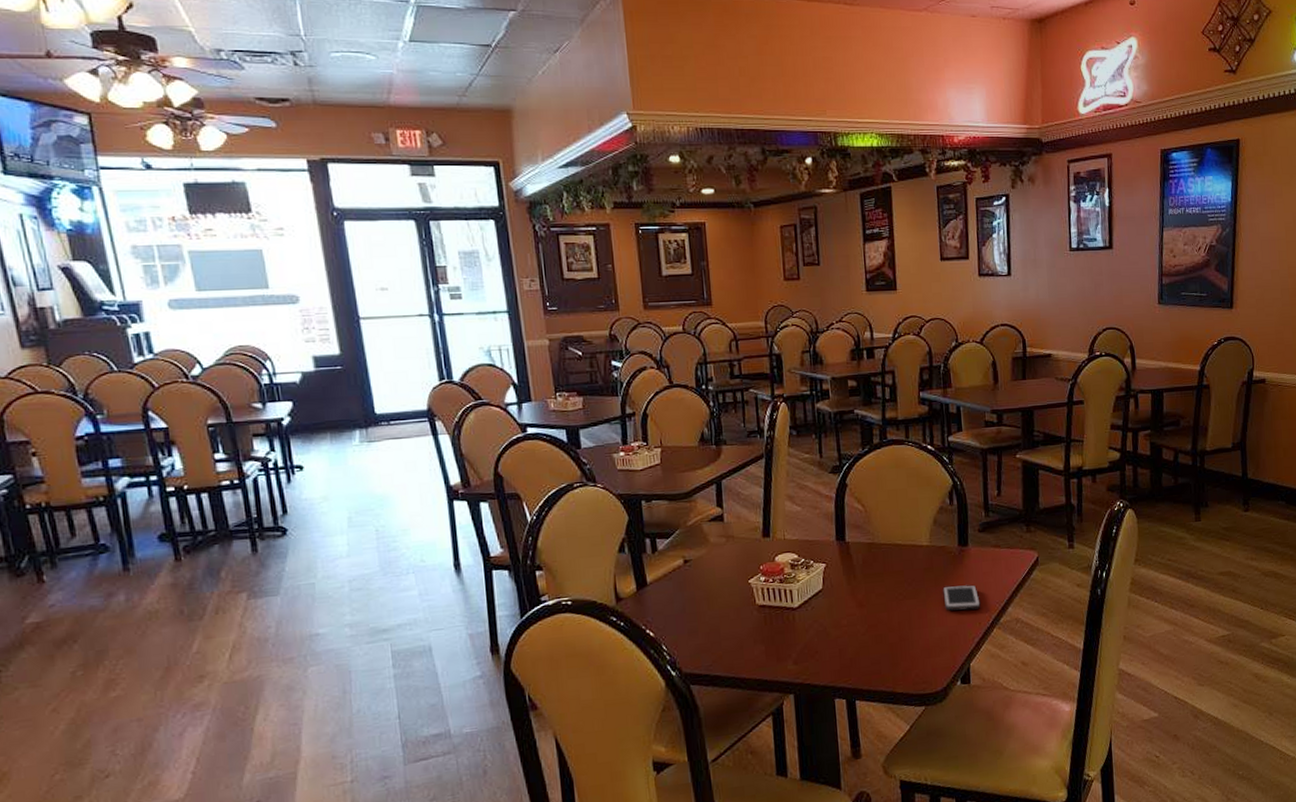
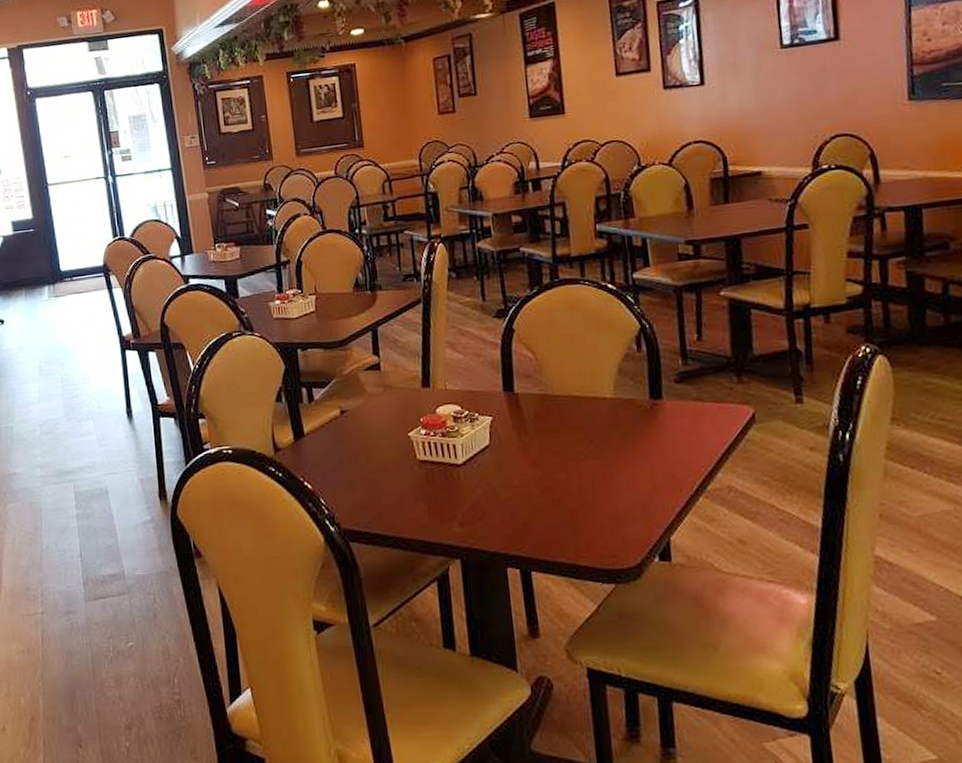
cell phone: present [942,584,981,611] -> none [632,444,681,474]

